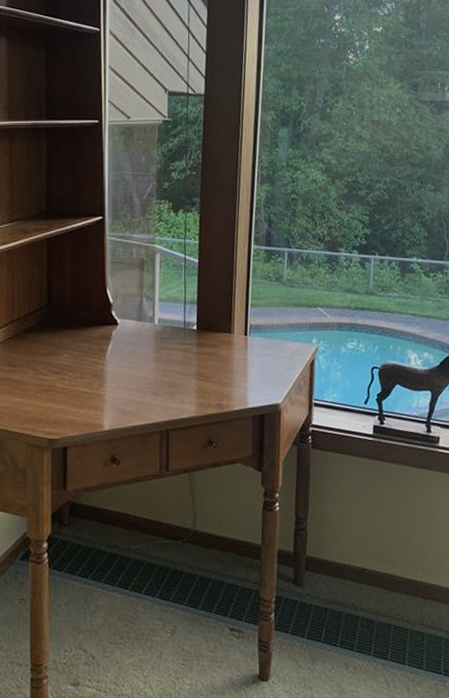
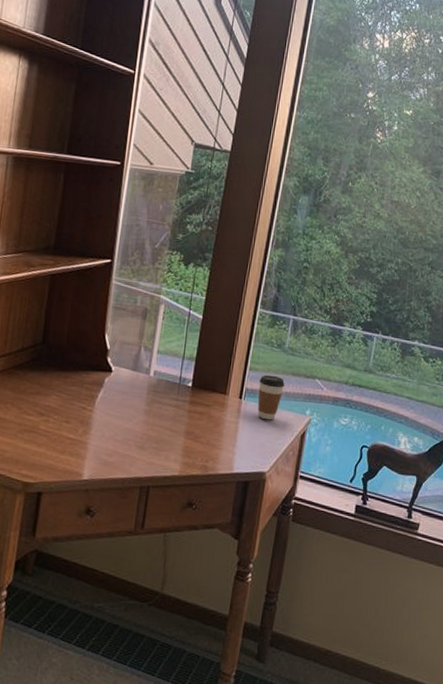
coffee cup: none [262,309,288,353] -> present [257,374,285,420]

